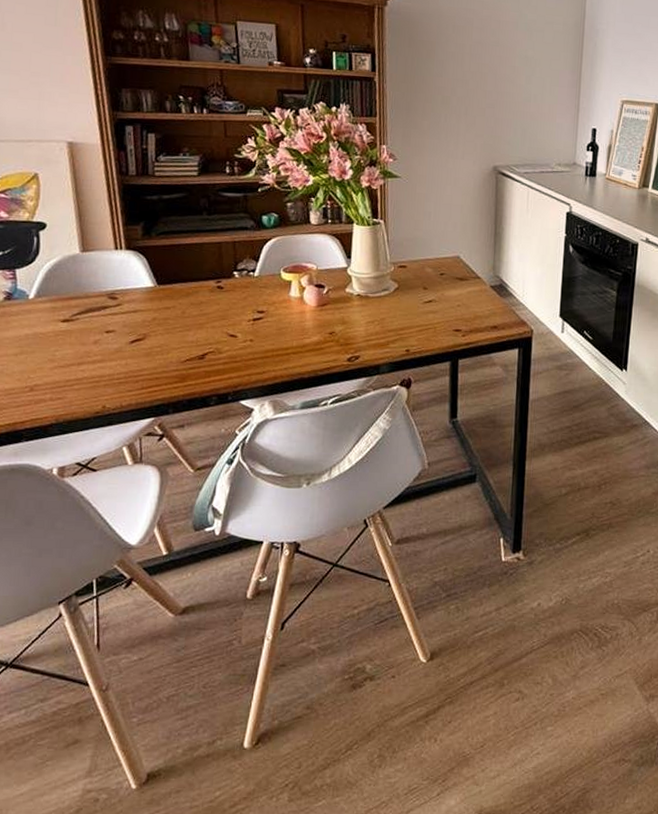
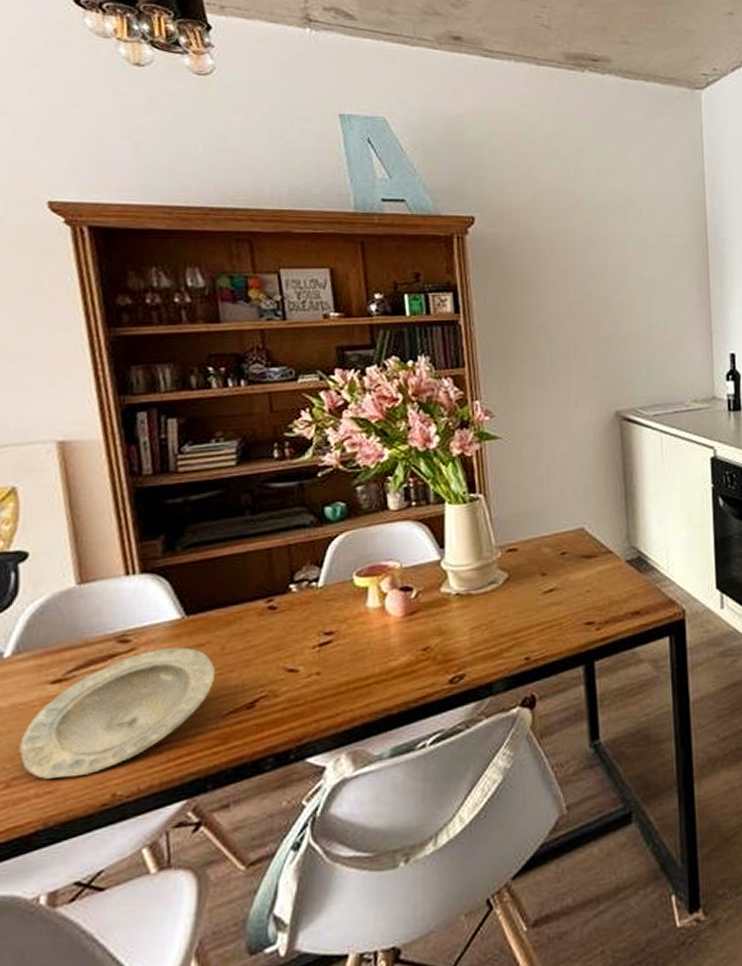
plate: none [38,307,178,391] -> present [17,647,216,779]

